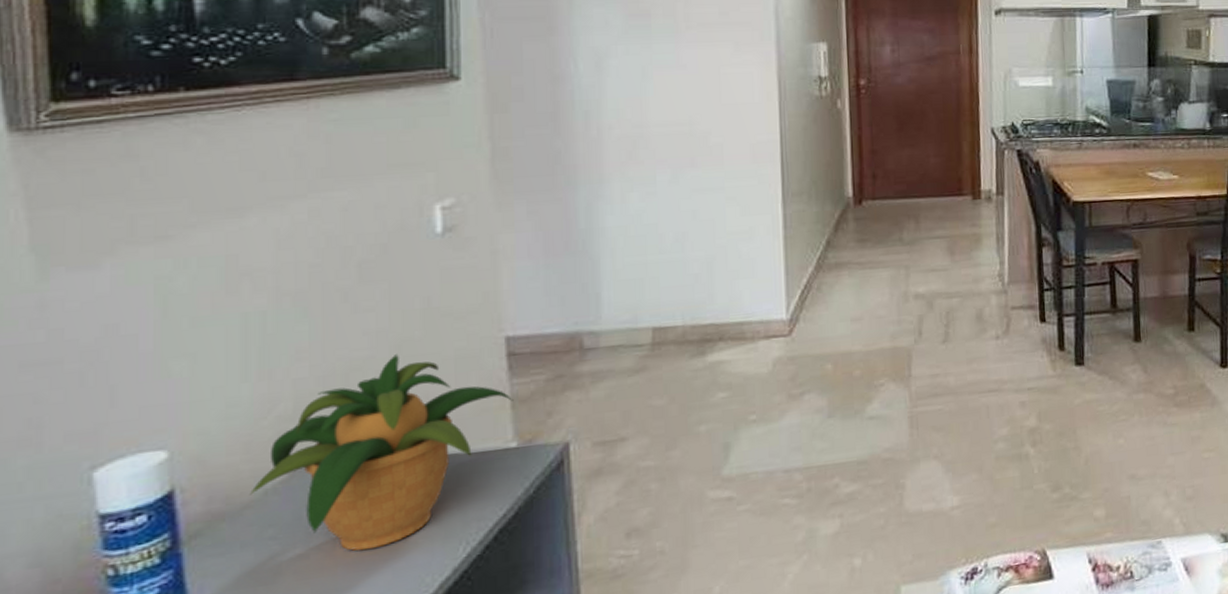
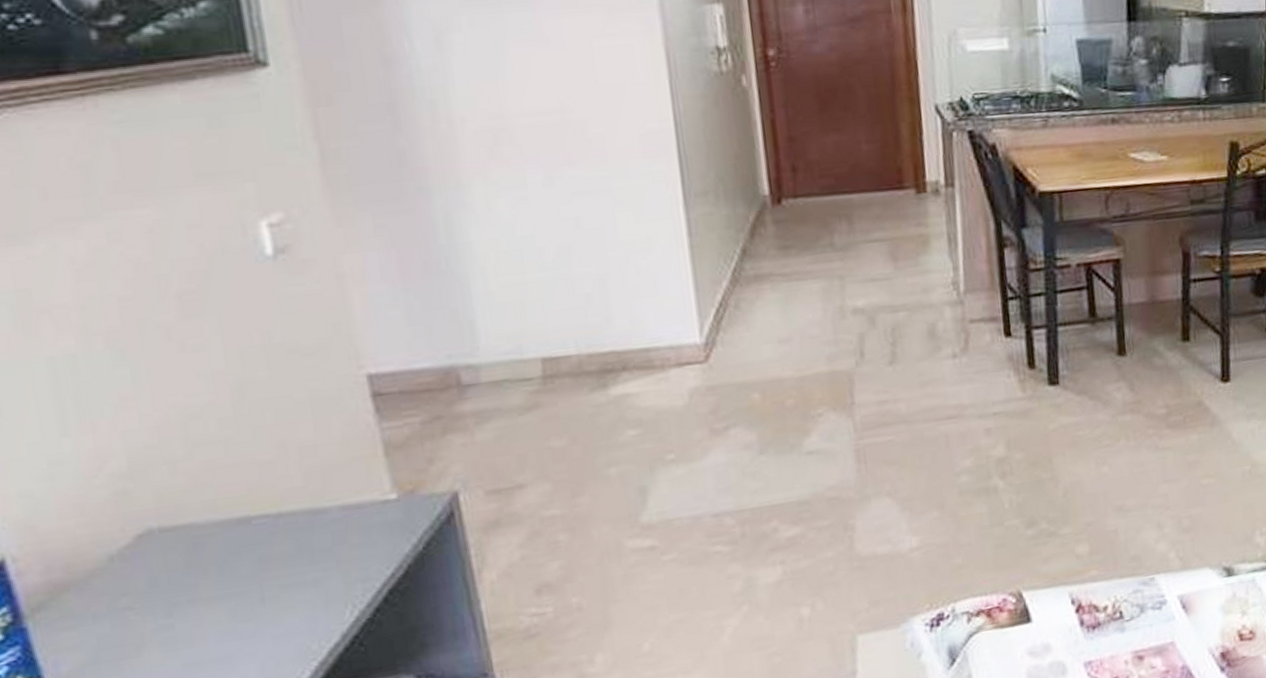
potted plant: present [250,353,514,551] -> none [93,398,386,619]

